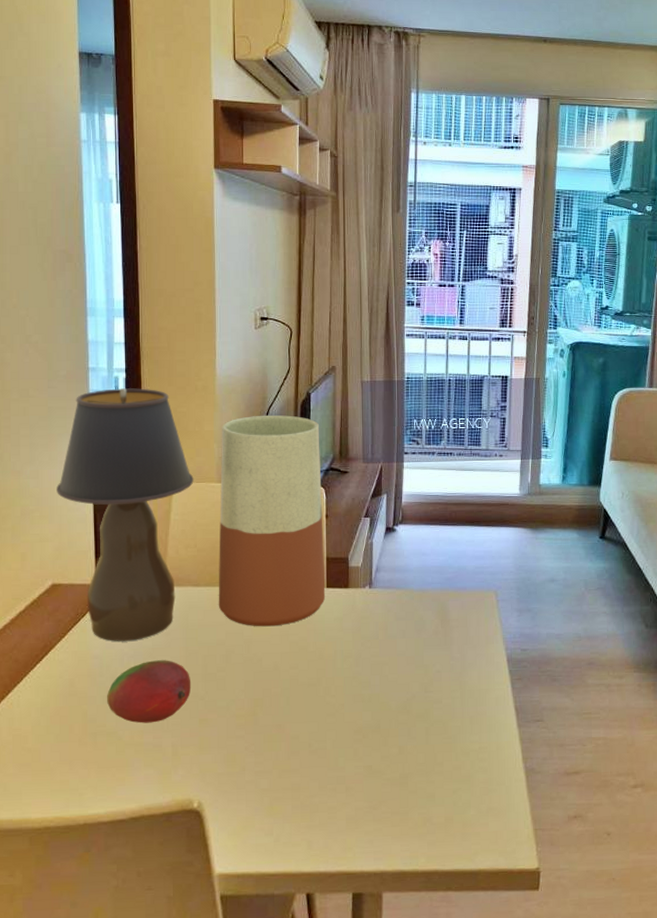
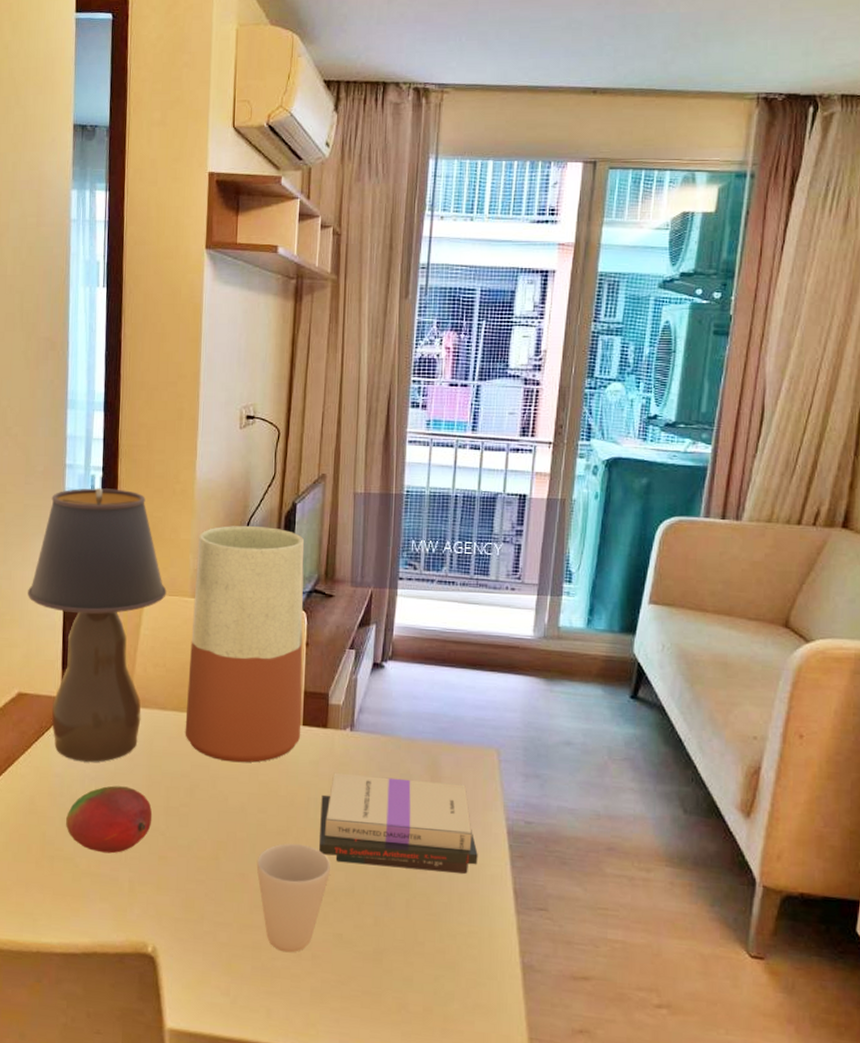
mug: none [291,692,358,789] -> present [256,843,330,953]
books: none [347,624,484,704] -> present [319,772,478,874]

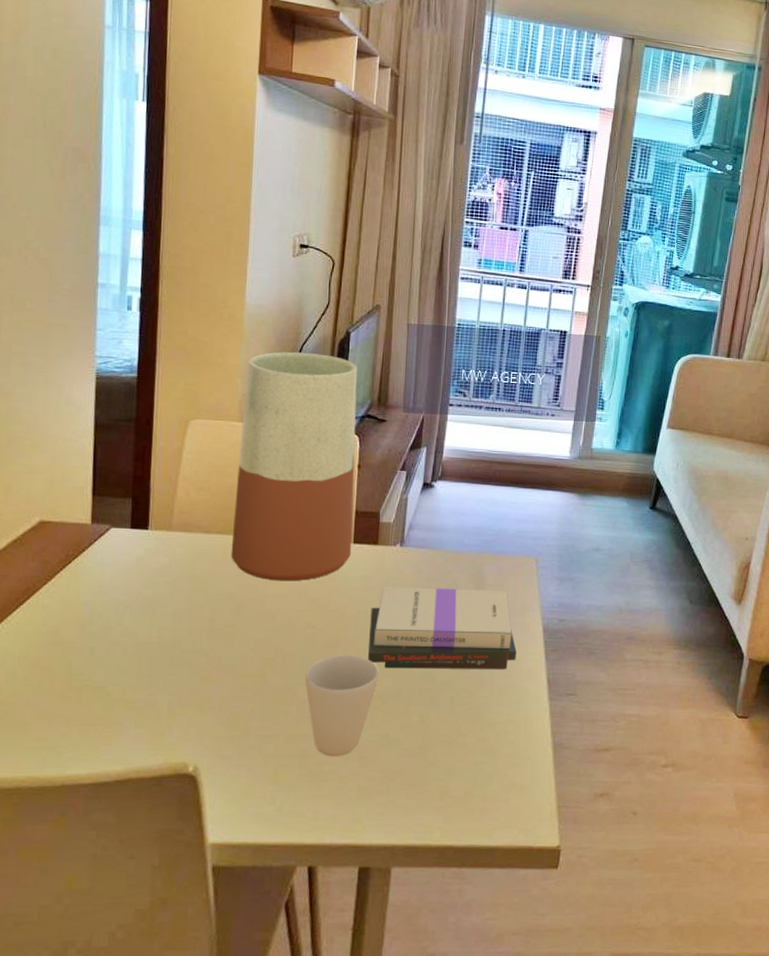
table lamp: present [28,488,167,762] -> none [51,309,212,588]
fruit: present [66,785,153,854] -> none [96,611,195,679]

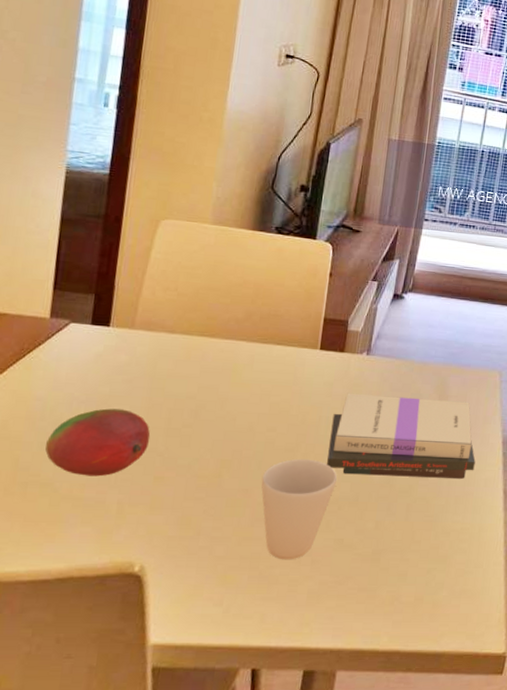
fruit: none [96,611,195,679] -> present [45,408,151,477]
vase: present [231,352,358,582] -> none [193,158,336,385]

